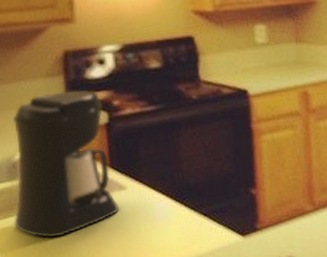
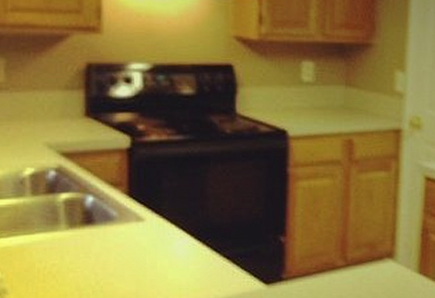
coffee maker: present [12,89,120,238] -> none [18,108,135,263]

